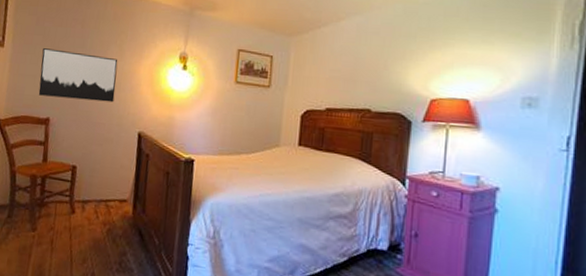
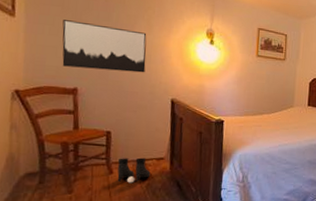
boots: none [78,196,112,227] -> present [117,157,151,183]

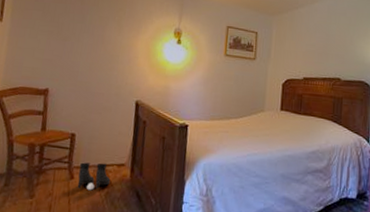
wall art: present [62,20,147,73] -> none [37,23,117,74]

